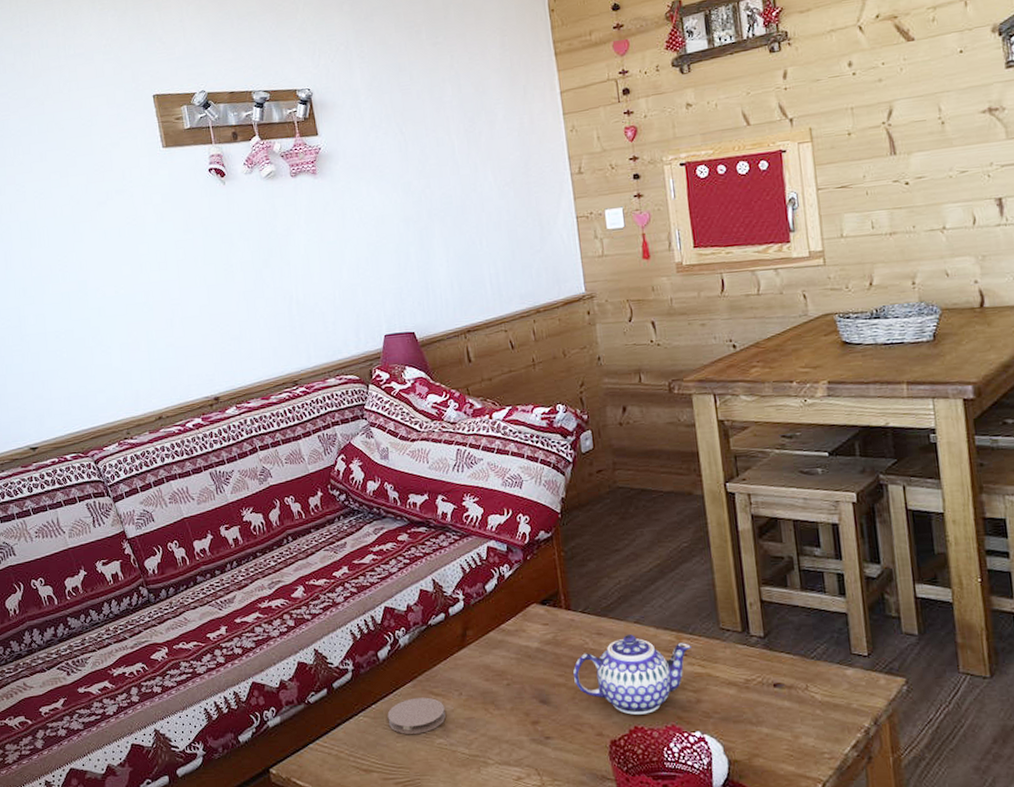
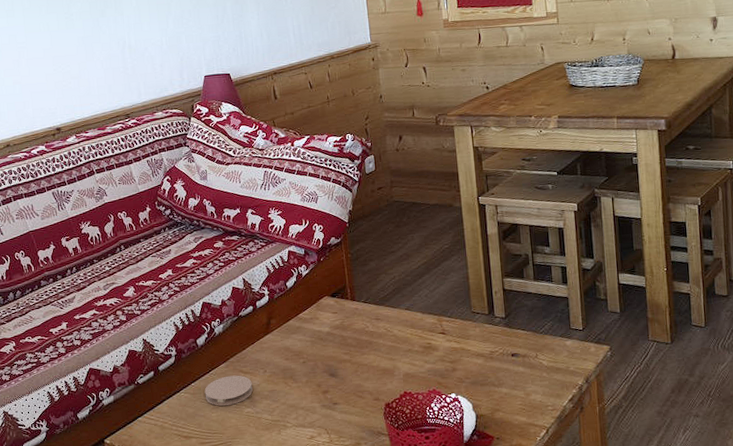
teapot: present [573,635,691,715] -> none [356,319,449,383]

